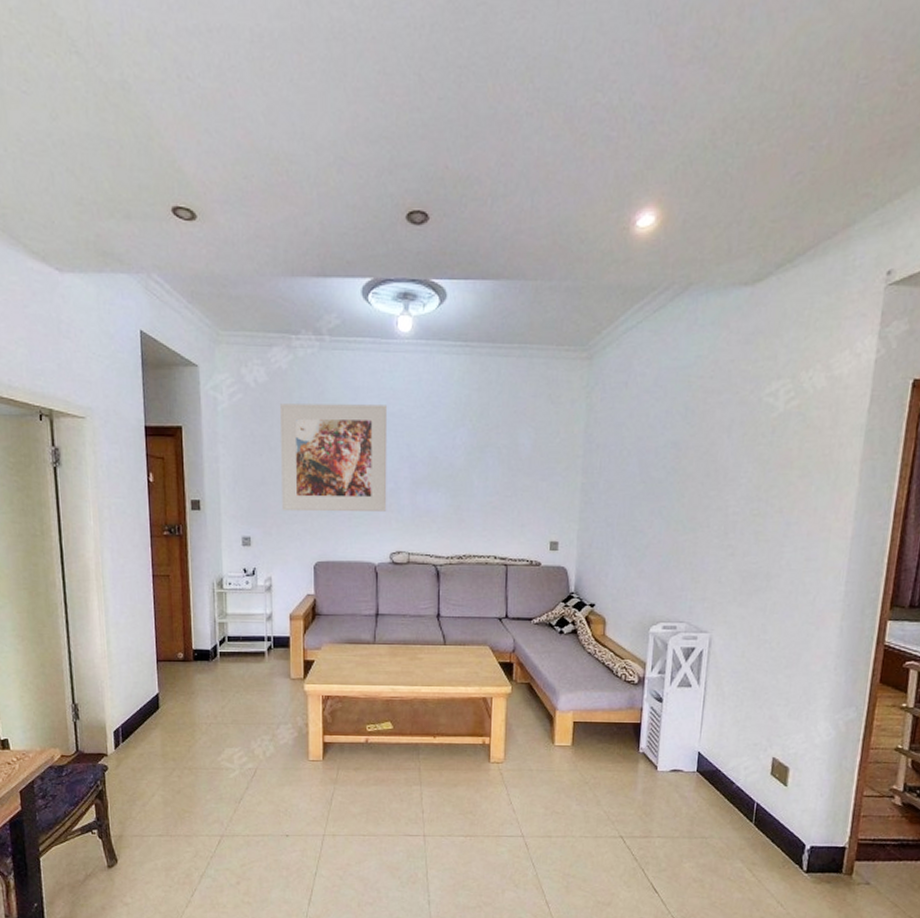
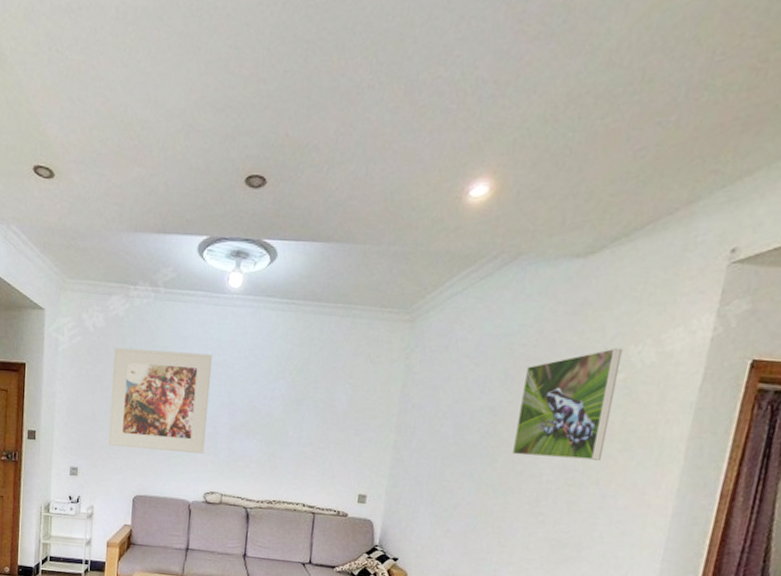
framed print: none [697,374,795,489] -> present [511,347,623,460]

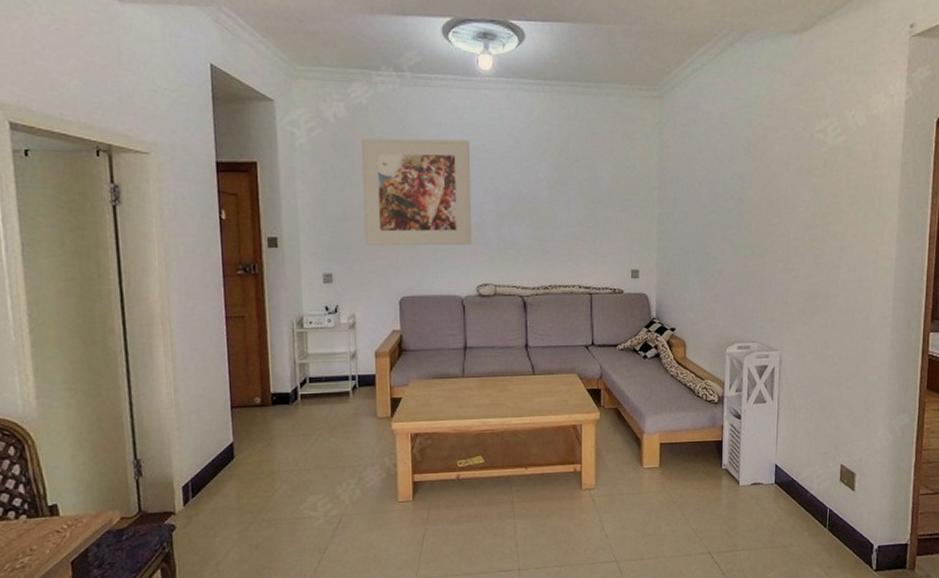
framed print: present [511,347,623,460] -> none [762,113,841,217]

